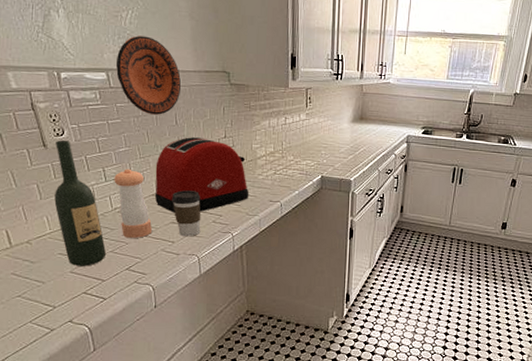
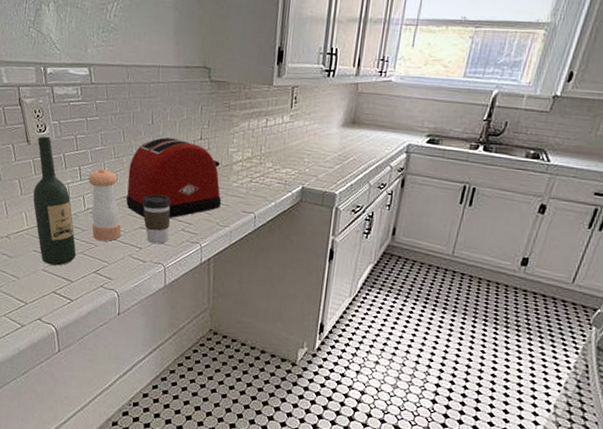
decorative plate: present [115,35,182,115] -> none [98,29,161,113]

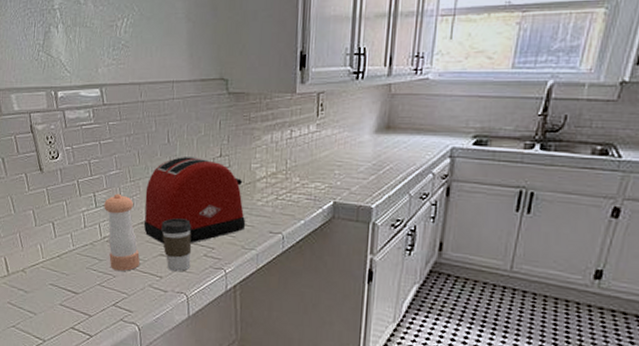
wine bottle: present [33,136,77,266] -> none [47,163,94,300]

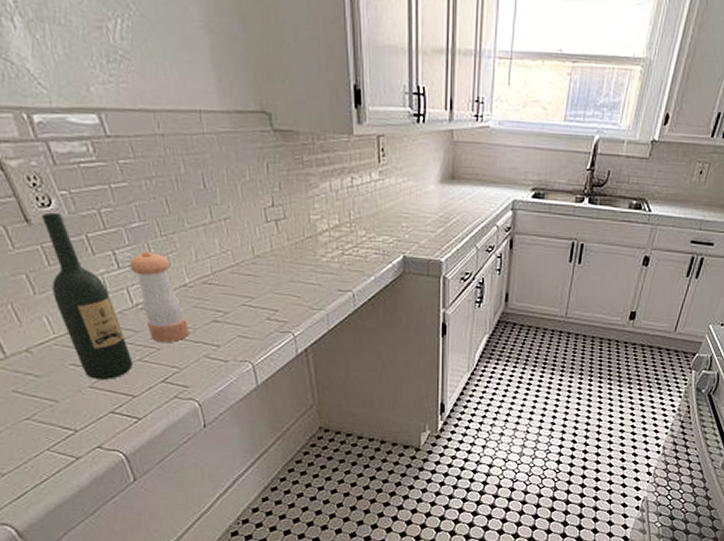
wine bottle: none [47,163,94,300] -> present [42,212,134,379]
toaster: present [143,156,246,244] -> none [183,205,311,309]
coffee cup: present [161,218,192,272] -> none [210,279,253,339]

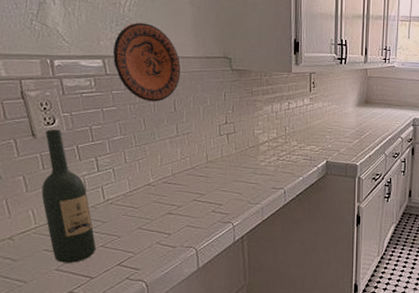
decorative plate: none [108,58,206,175] -> present [112,22,181,102]
pepper shaker: present [129,250,190,342] -> none [107,157,148,231]

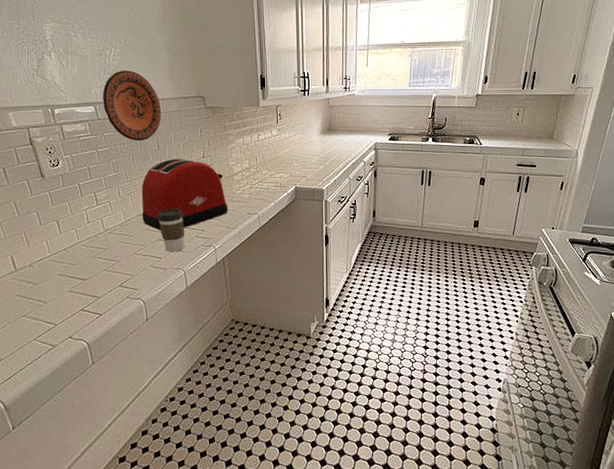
wine bottle: present [41,129,97,263] -> none [52,169,101,285]
toaster: none [150,123,251,203] -> present [141,158,229,231]
coffee cup: none [169,179,200,228] -> present [158,209,185,252]

